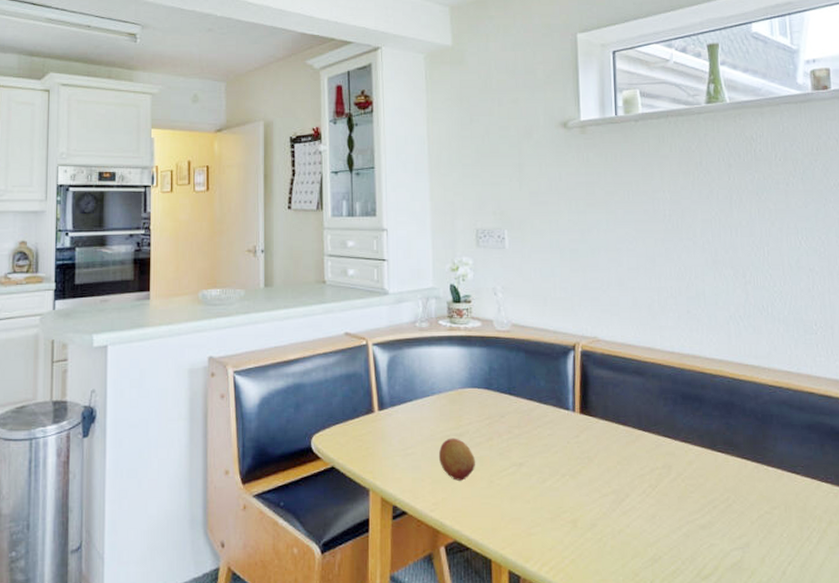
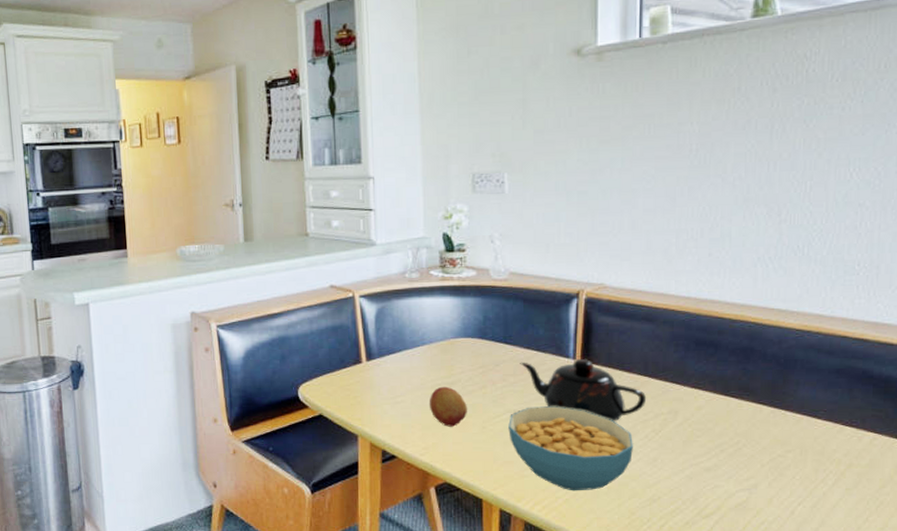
cereal bowl: none [515,460,633,551] -> present [508,406,633,491]
teapot: none [523,410,642,477] -> present [520,358,647,423]

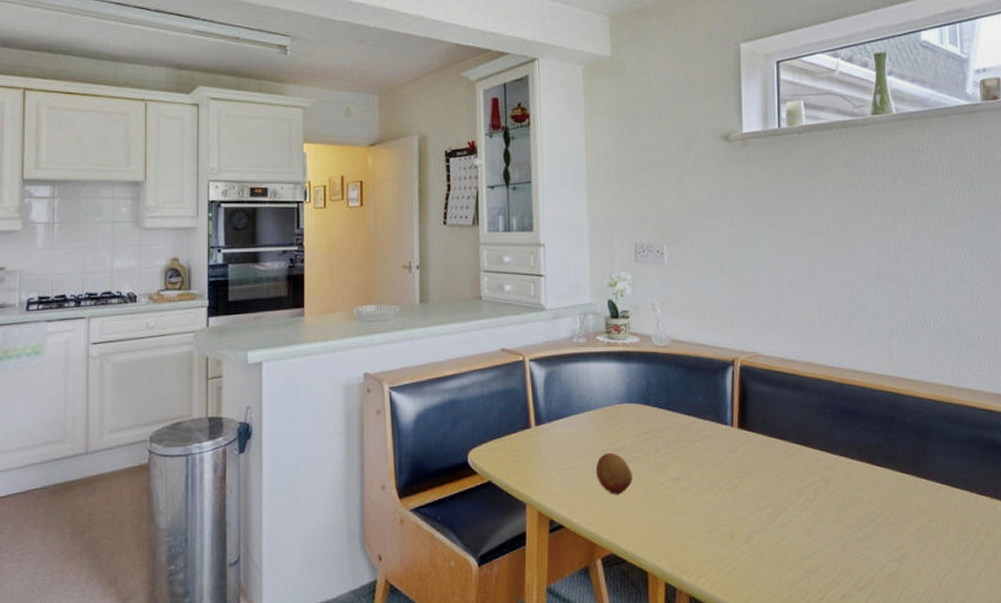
cereal bowl: present [508,406,633,491] -> none [672,474,790,563]
teapot: present [520,358,647,423] -> none [681,425,800,491]

